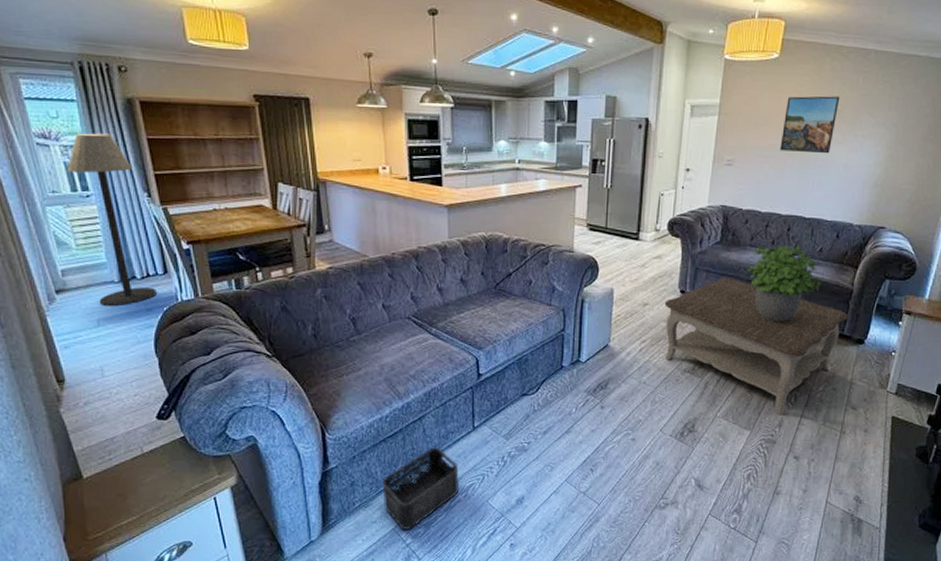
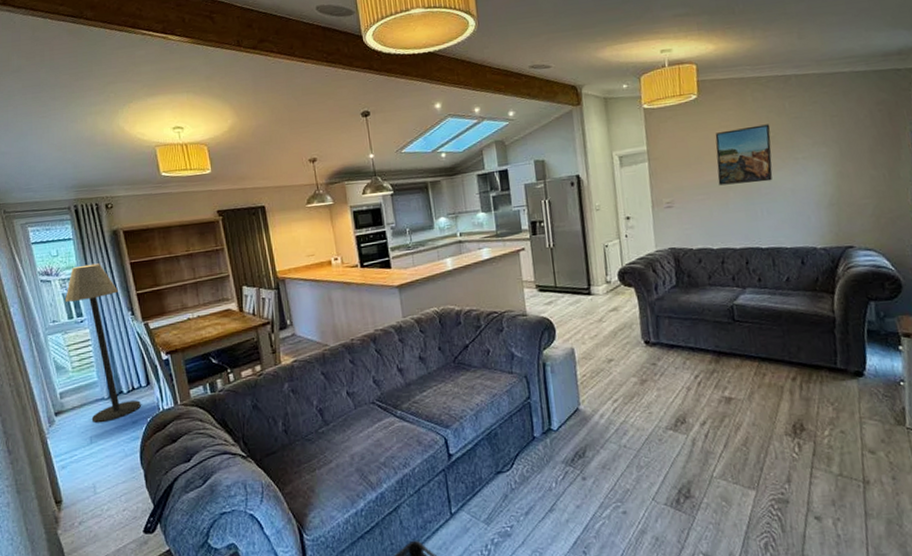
coffee table: present [664,277,849,416] -> none [630,320,838,469]
potted plant: present [747,244,822,323] -> none [711,278,798,364]

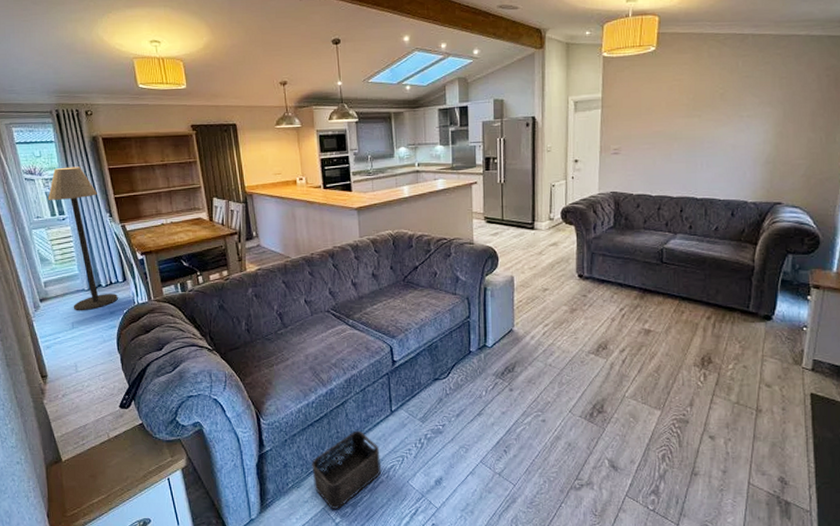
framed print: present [715,124,773,186] -> none [665,81,721,137]

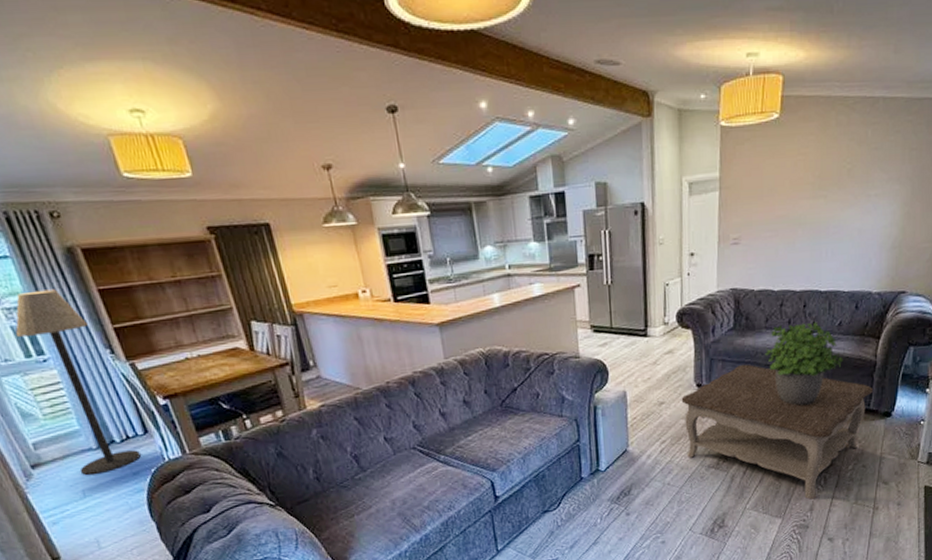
coffee table: none [564,260,752,395] -> present [681,364,874,500]
potted plant: none [643,225,721,302] -> present [764,321,843,406]

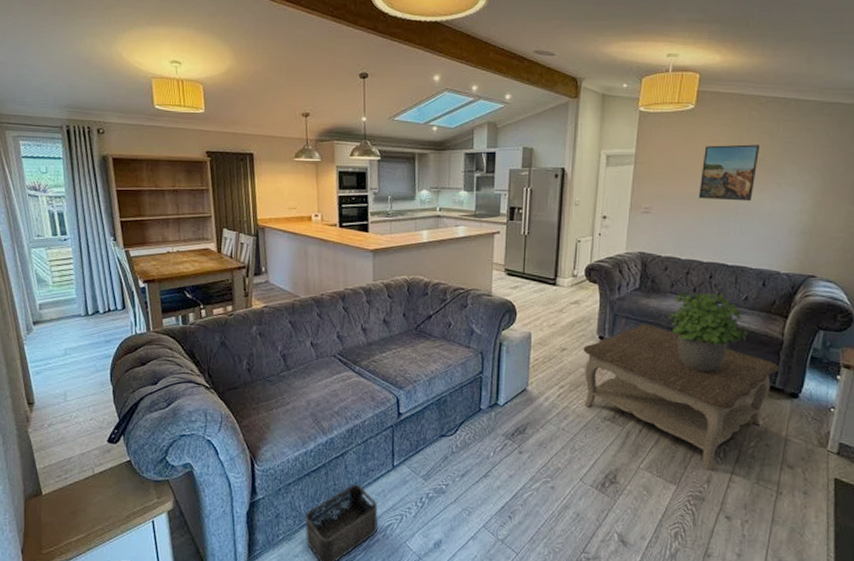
floor lamp: present [15,289,141,476] -> none [50,185,115,338]
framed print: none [788,154,849,222] -> present [698,144,760,202]

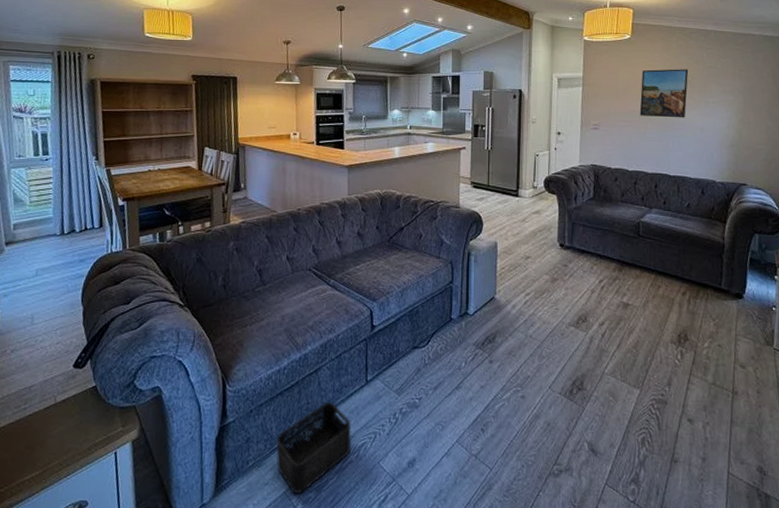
coffee table: present [583,324,780,471] -> none [545,231,724,373]
potted plant: present [668,291,748,373] -> none [621,200,693,276]

